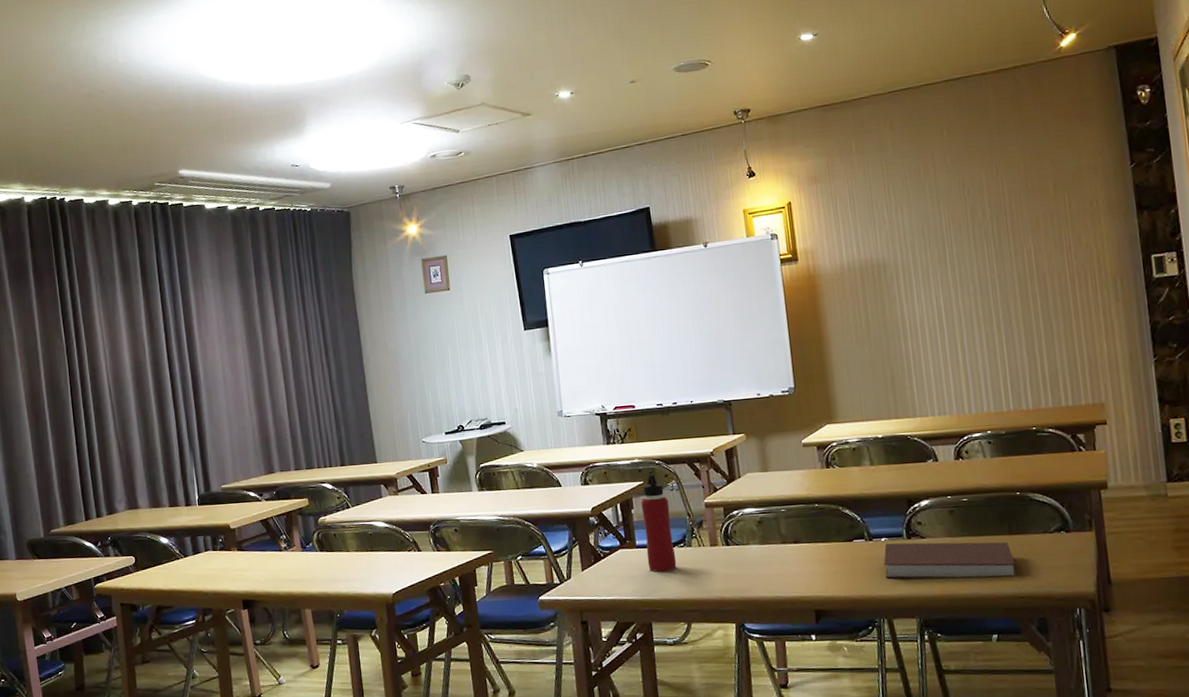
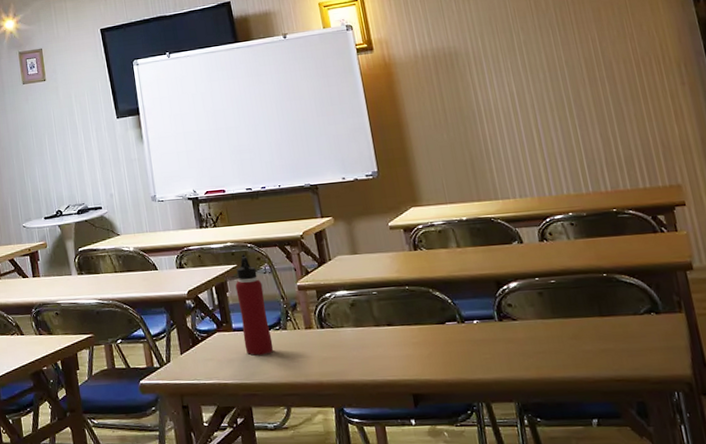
notebook: present [884,541,1016,579] -> none [477,323,610,362]

